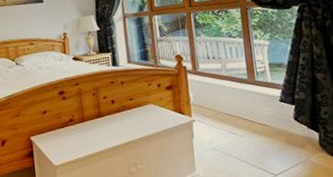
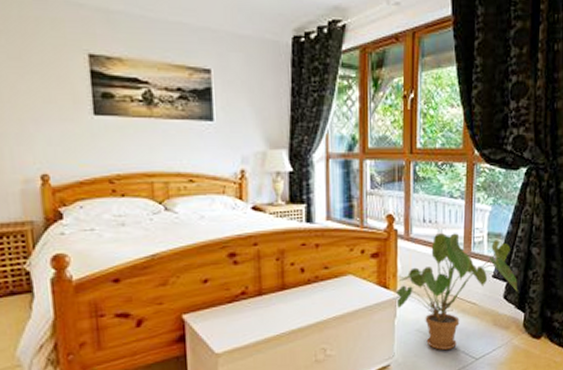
house plant: none [190,65,308,167] -> present [395,233,518,351]

